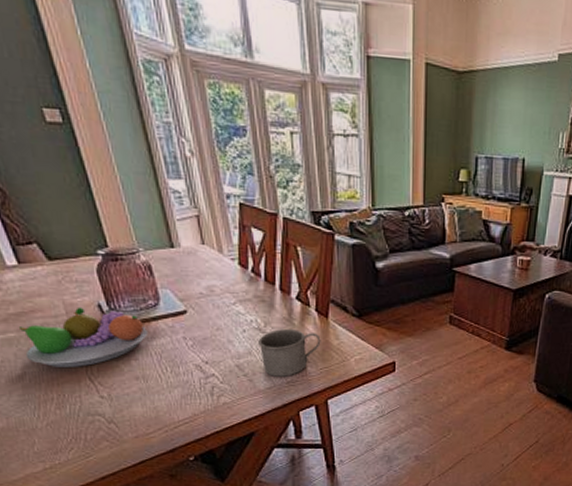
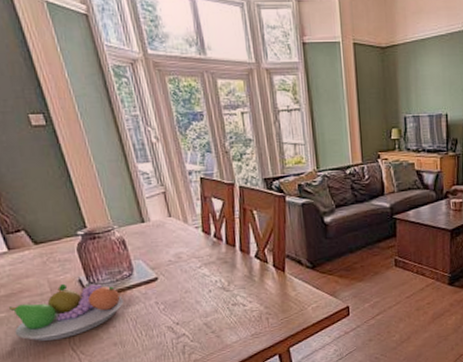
mug: present [258,329,321,377] -> none [223,285,280,331]

